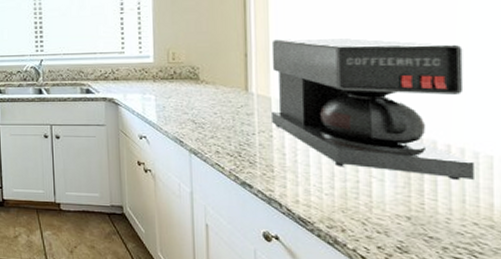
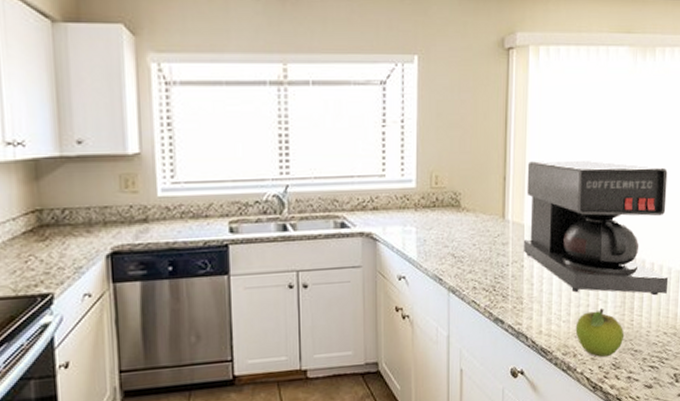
fruit: none [342,186,411,238] -> present [575,308,624,357]

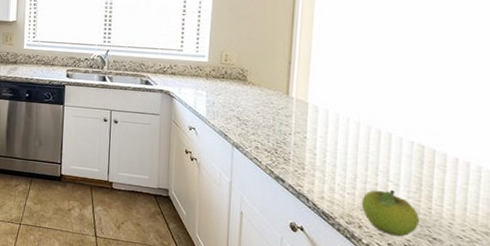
coffee maker: present [523,160,669,296] -> none [306,51,478,191]

